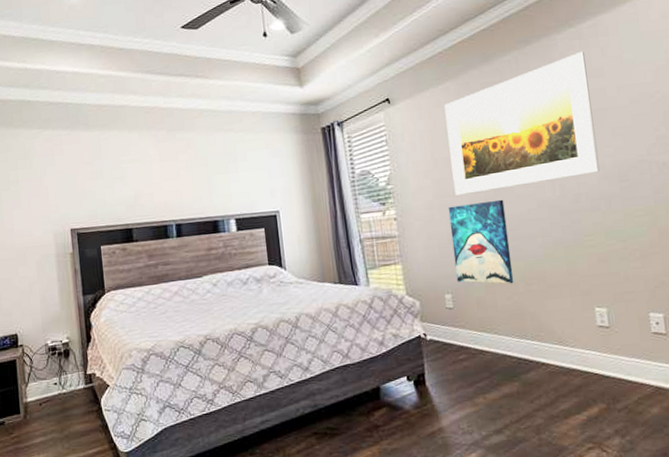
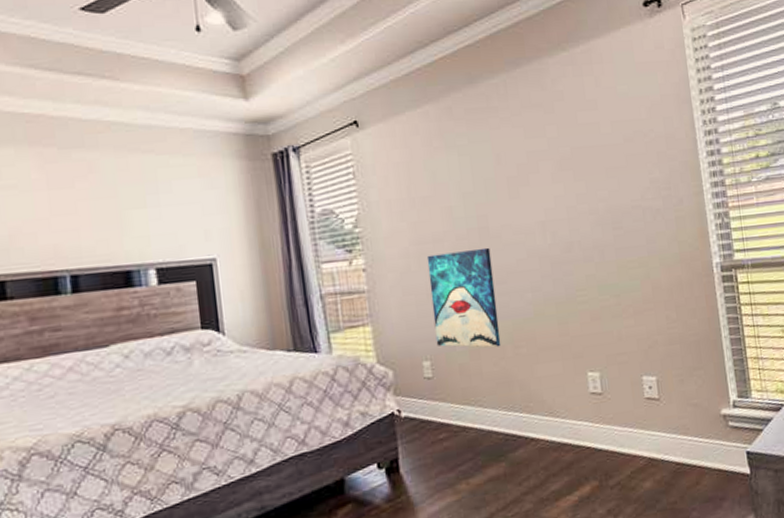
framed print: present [444,51,600,196] -> none [423,79,593,242]

